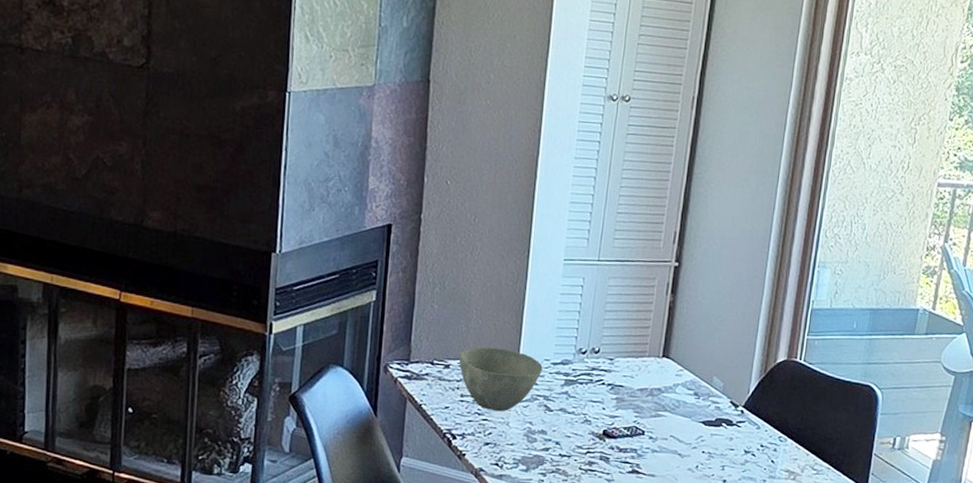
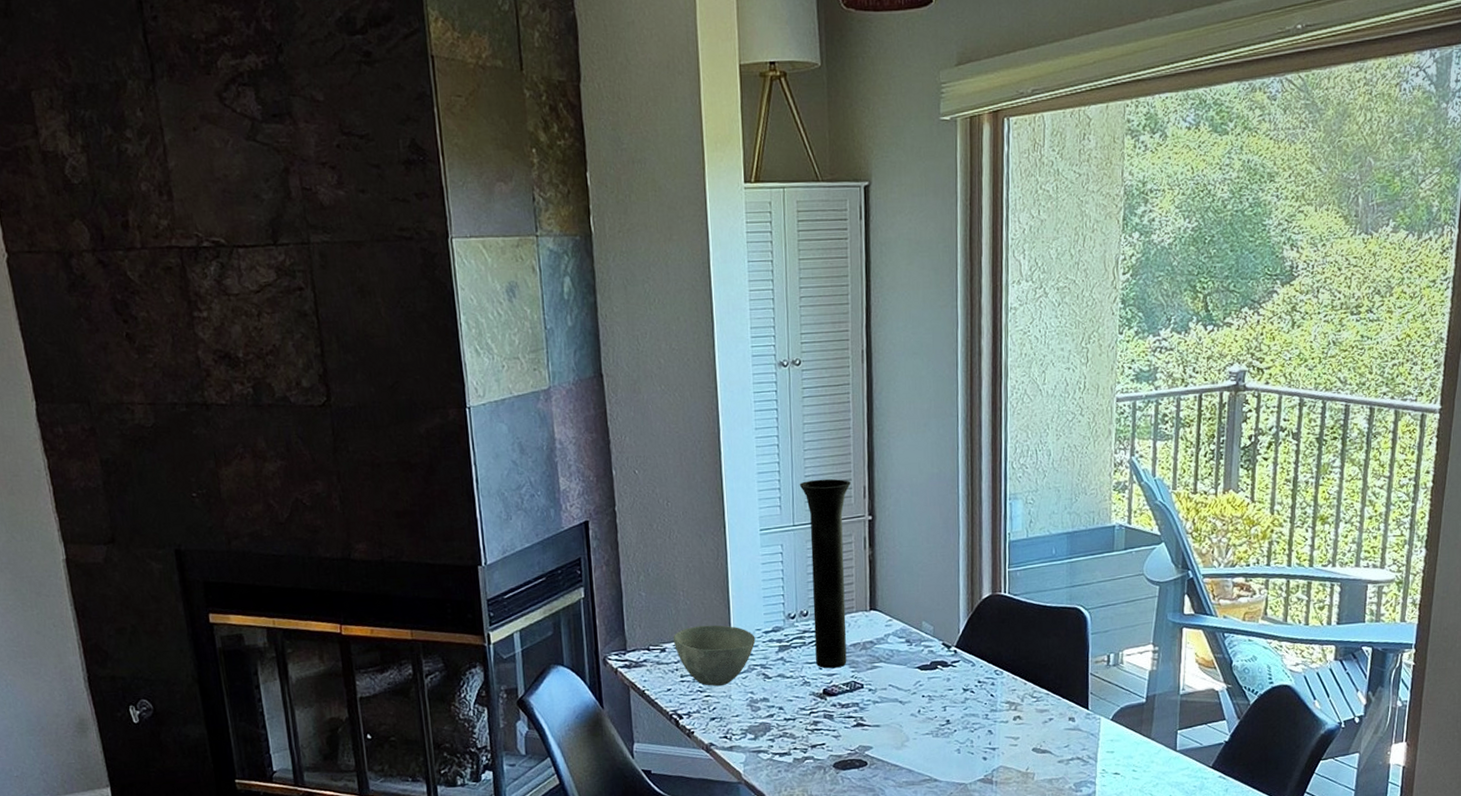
vase: none [599,217,662,411] -> present [799,478,851,669]

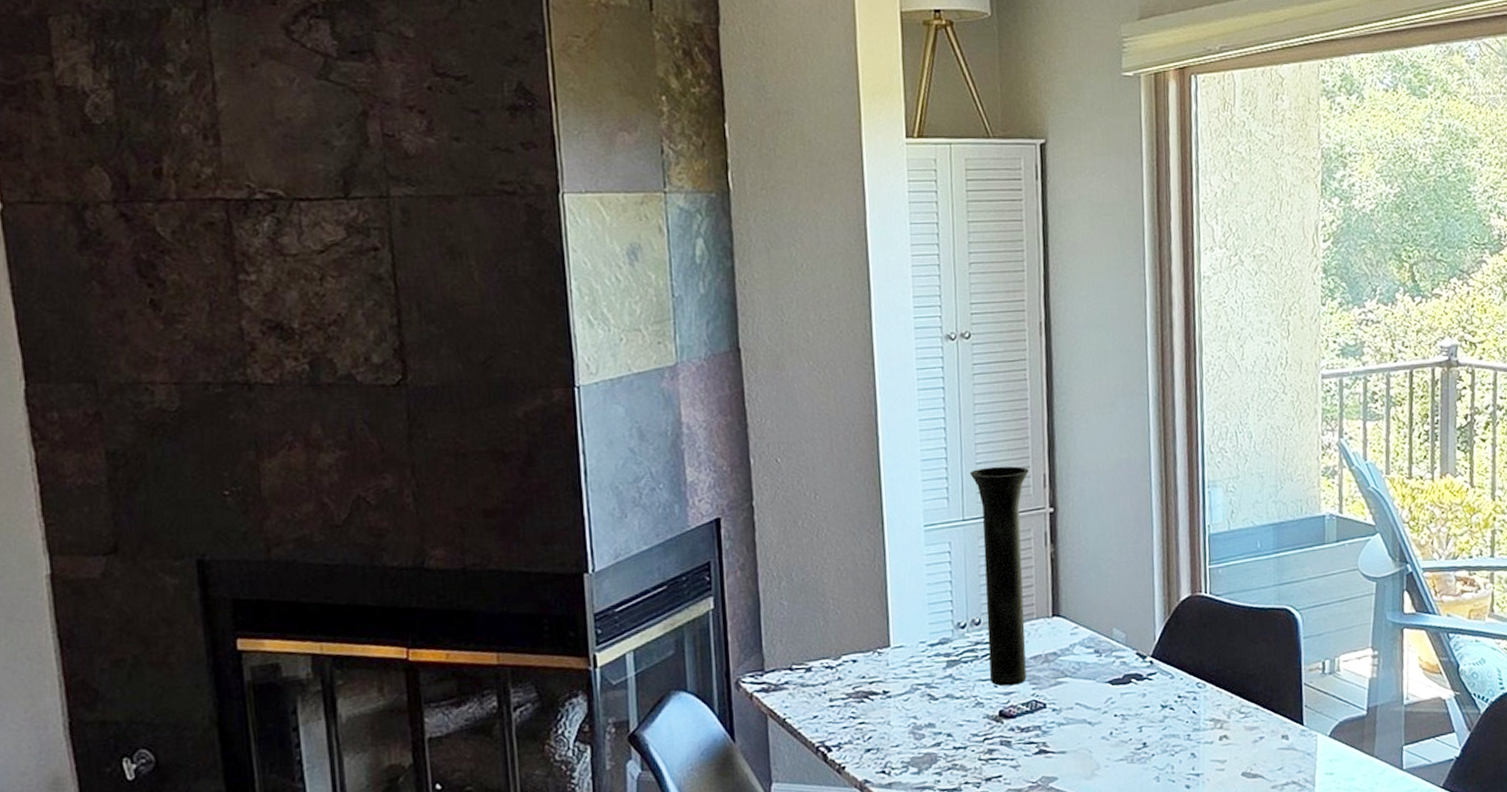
bowl: present [673,625,756,687] -> none [820,638,919,711]

